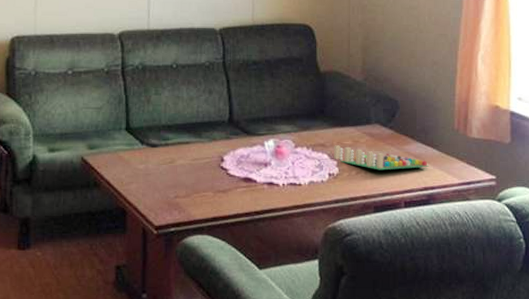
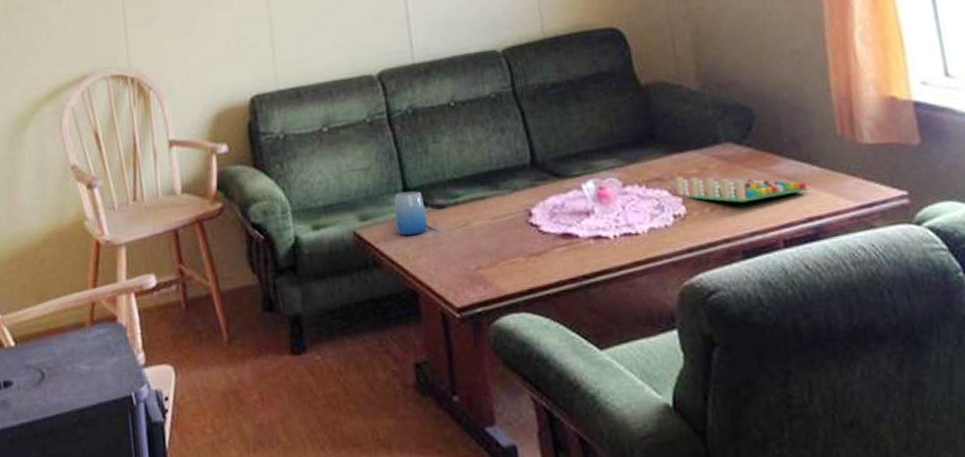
cup: none [116,131,142,165] -> present [394,191,428,235]

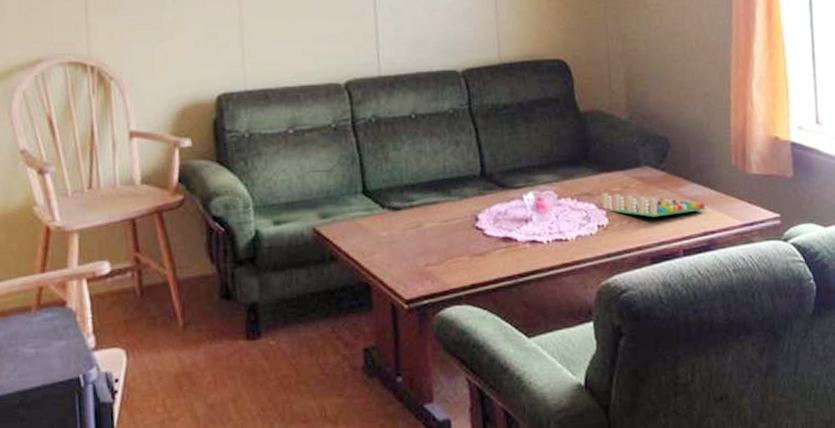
cup: present [394,191,428,235] -> none [353,193,384,233]

